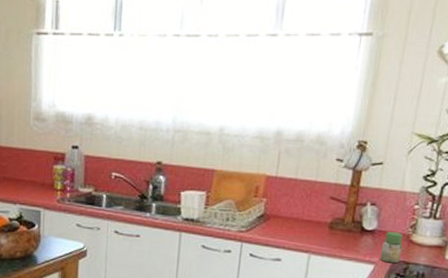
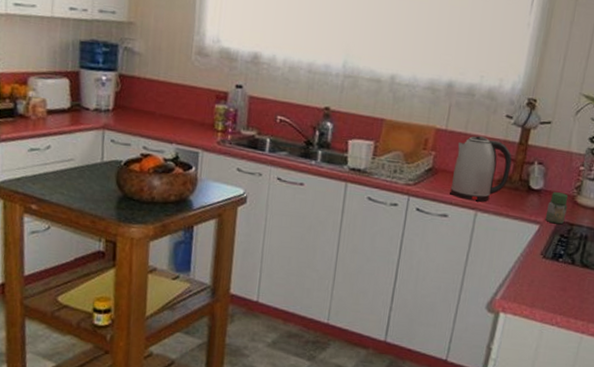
kettle: none [282,181,344,245] -> present [450,135,512,202]

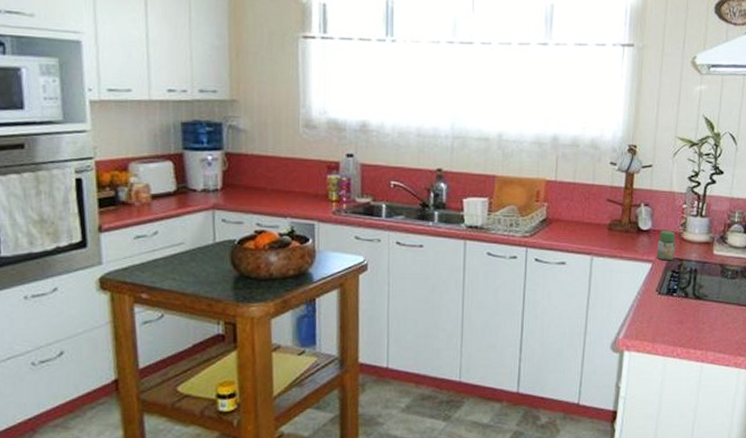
kettle: present [450,135,512,202] -> none [565,184,620,247]

